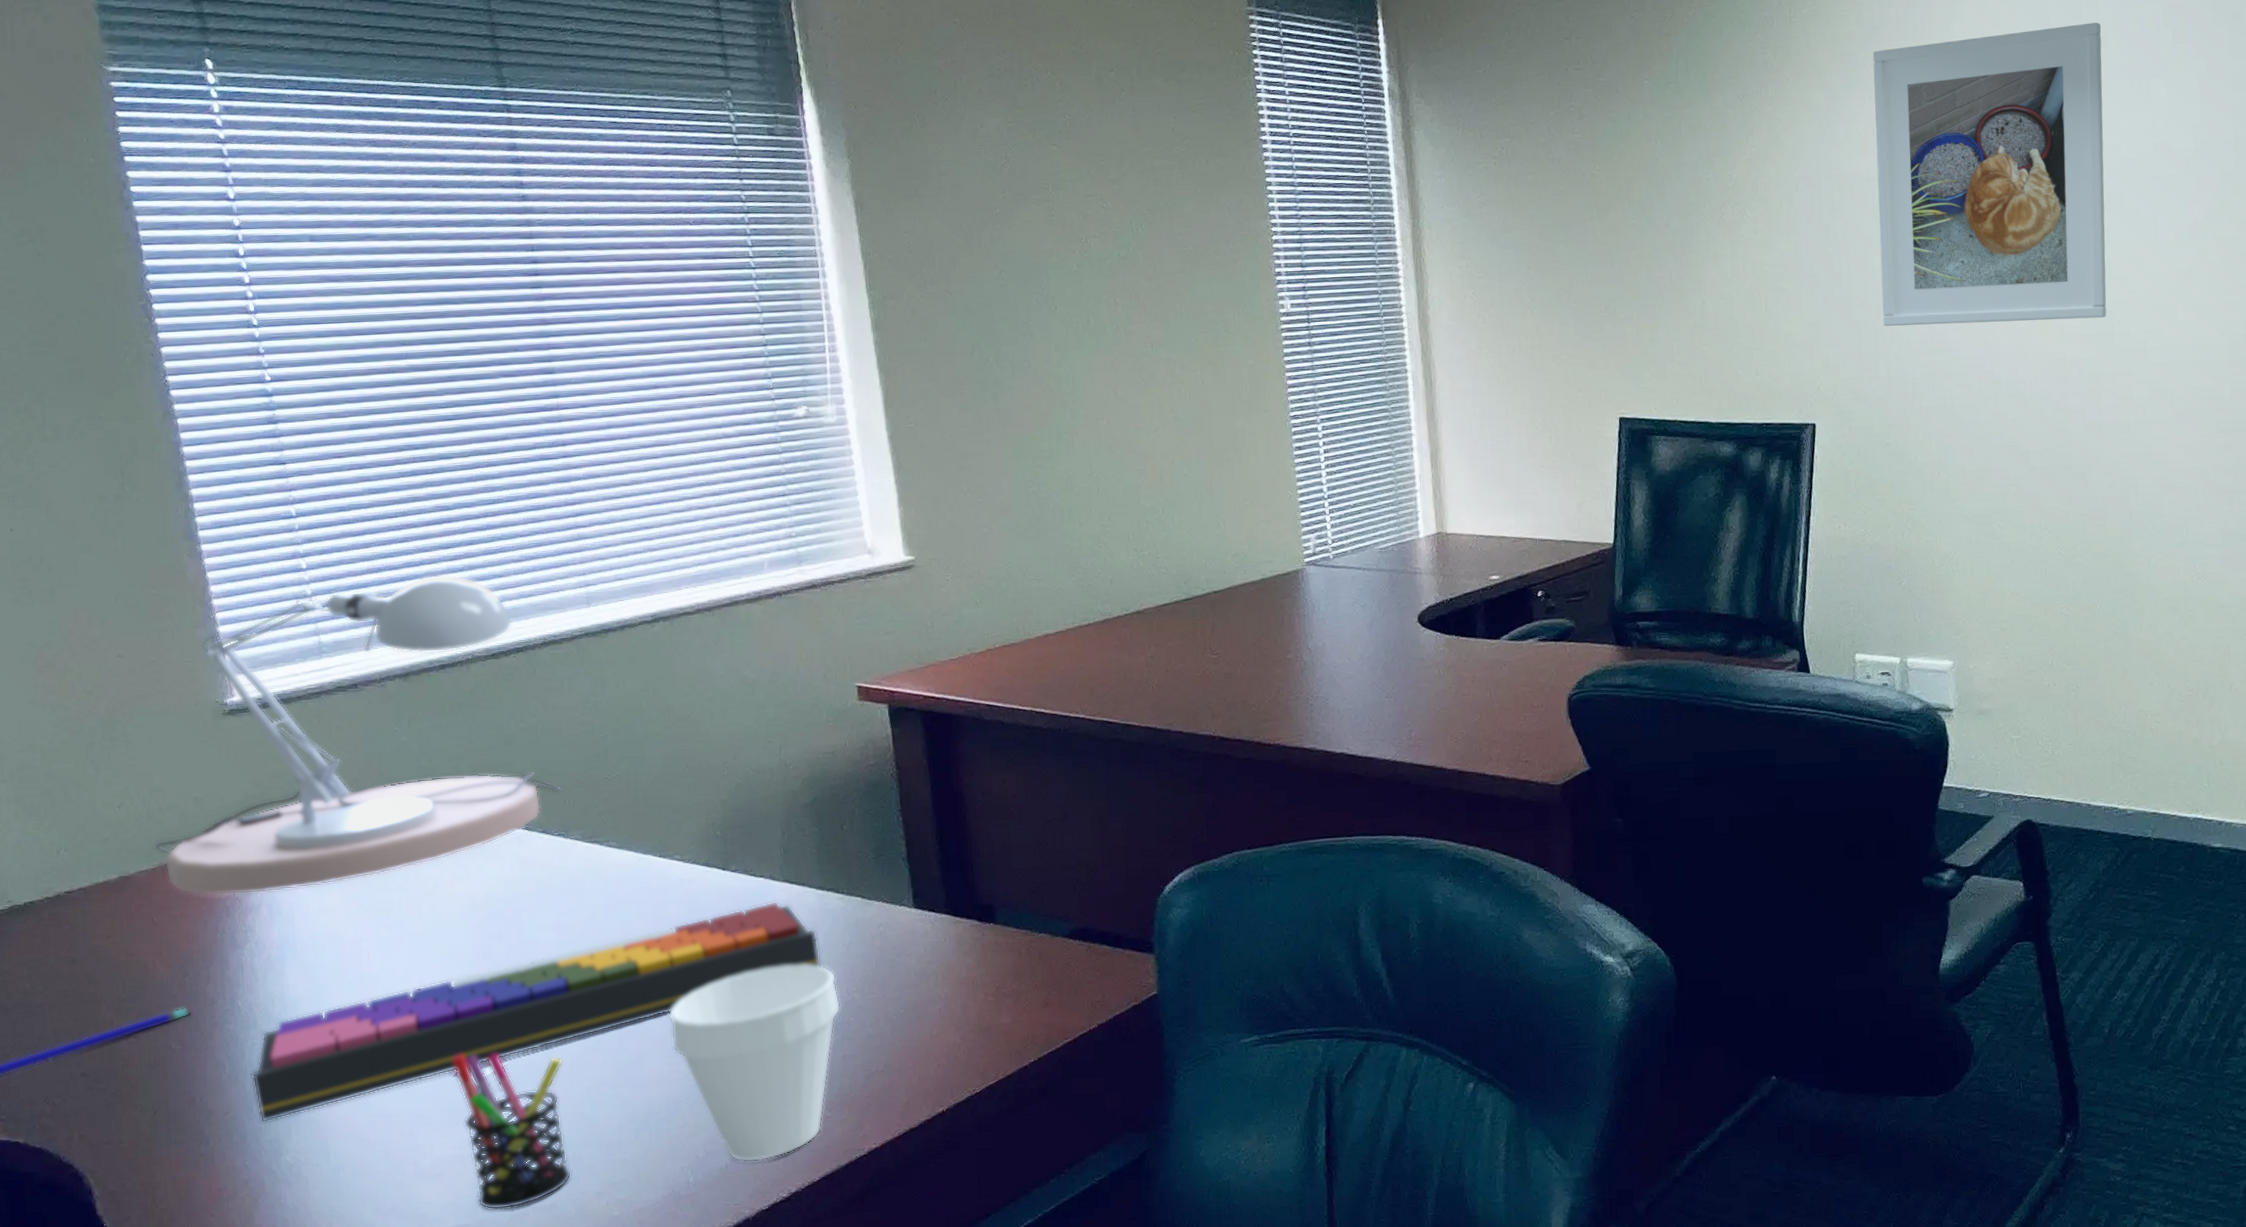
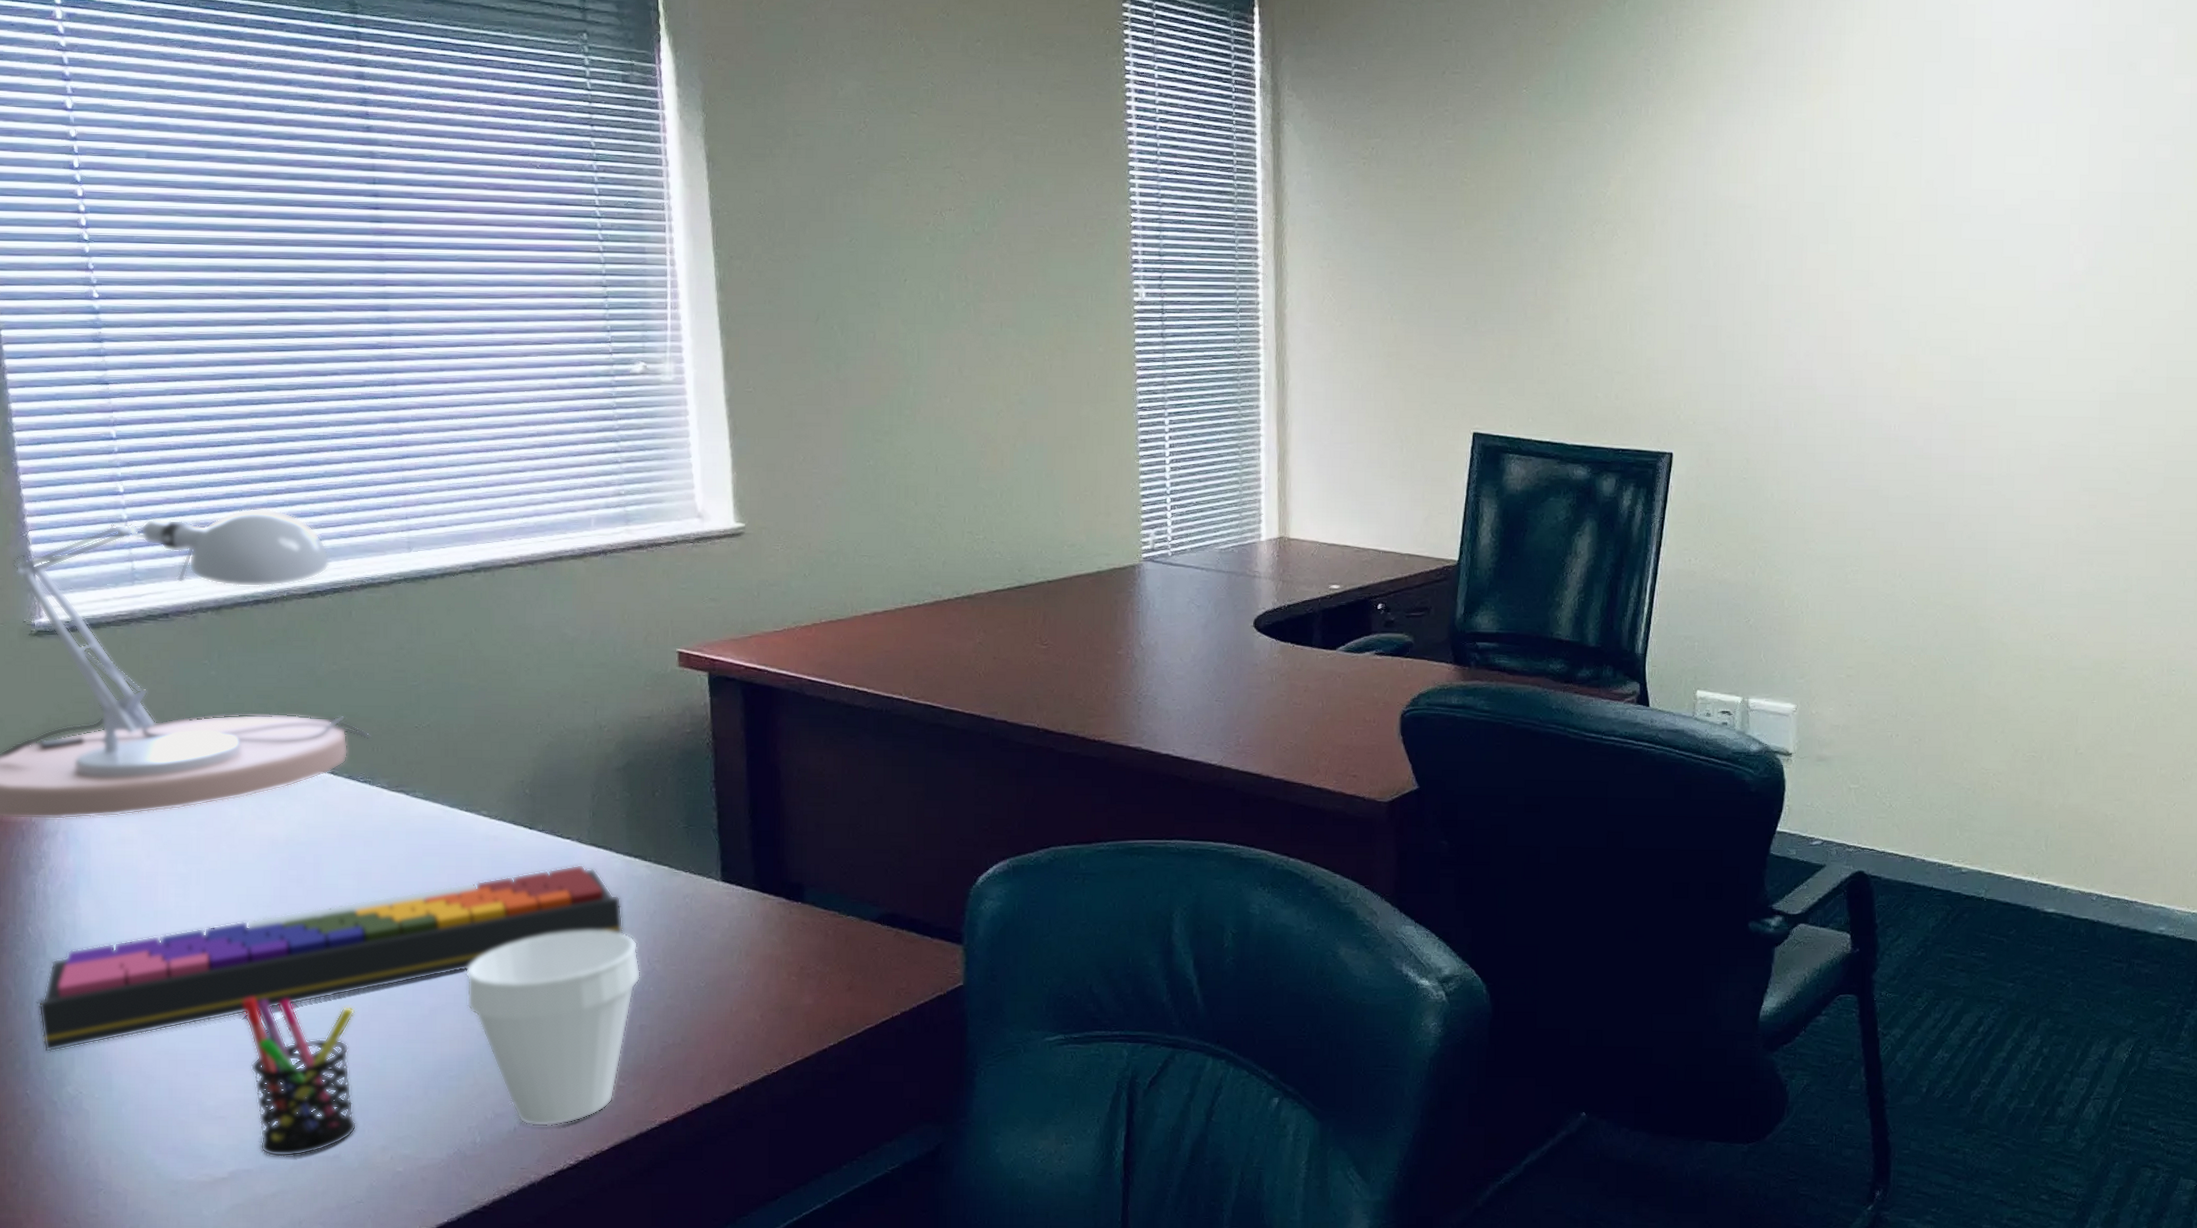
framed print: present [1872,22,2107,326] -> none [1749,62,1994,365]

